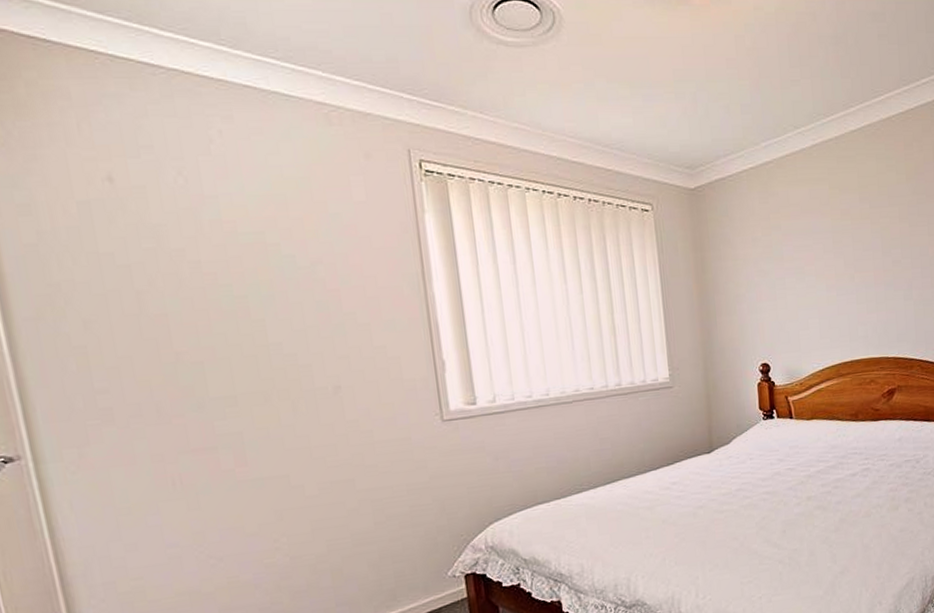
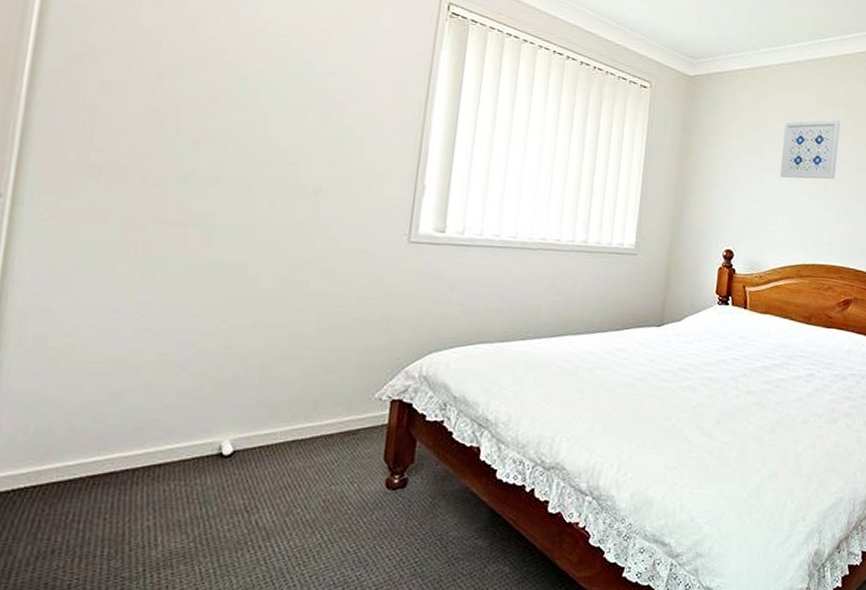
wall art: none [800,205,860,279] -> present [779,120,841,179]

